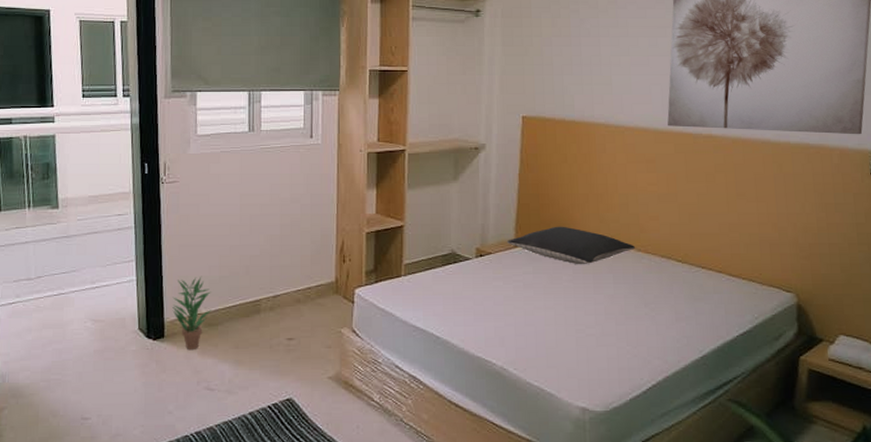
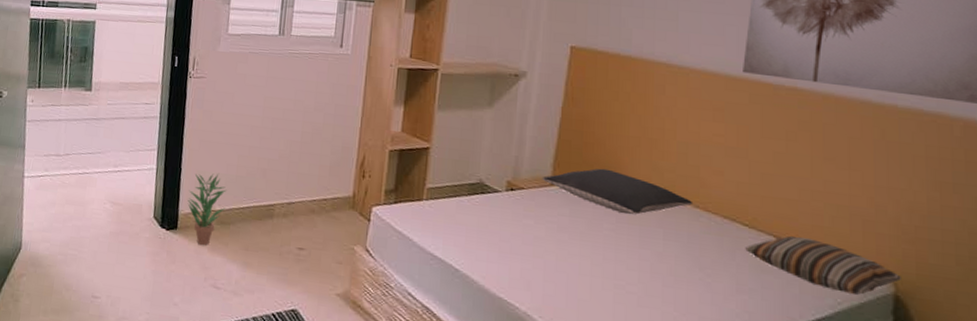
pillow: none [680,265,801,308] -> present [745,236,901,295]

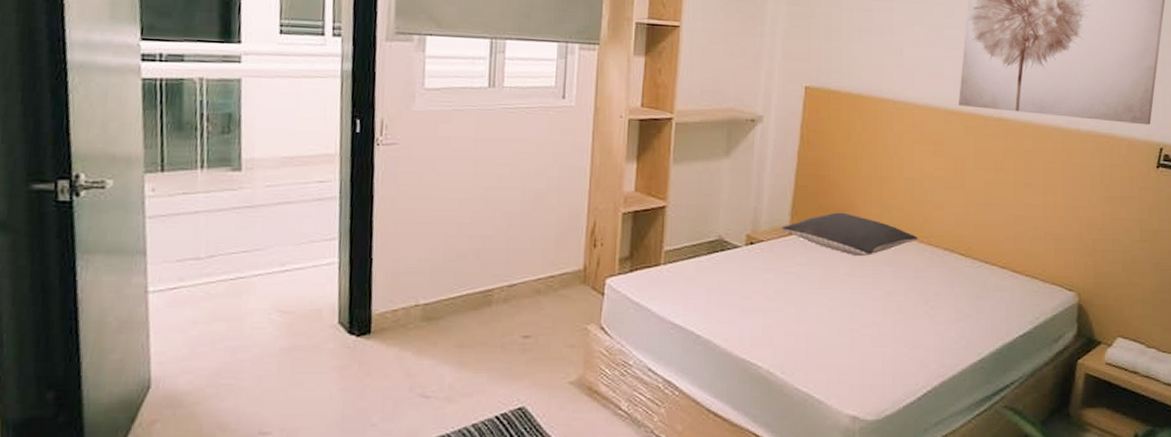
potted plant: present [188,173,227,245] -> none [383,260,433,348]
pillow: present [745,236,901,295] -> none [962,260,1083,308]

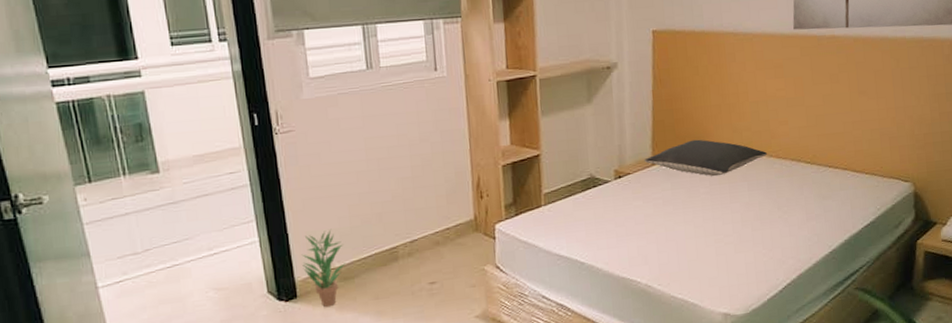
potted plant: none [383,260,433,348] -> present [301,230,346,307]

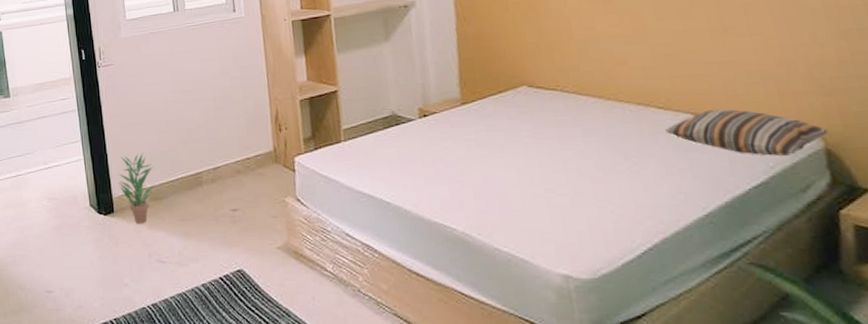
pillow: present [644,139,768,177] -> none [451,78,605,120]
pillow: none [810,161,918,200] -> present [665,108,828,156]

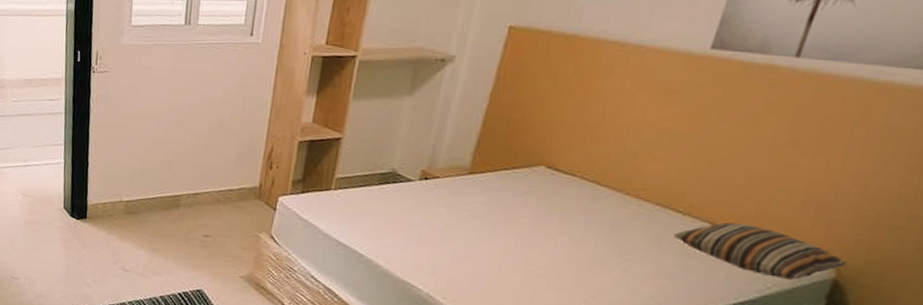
potted plant: present [118,153,156,223] -> none [96,166,133,233]

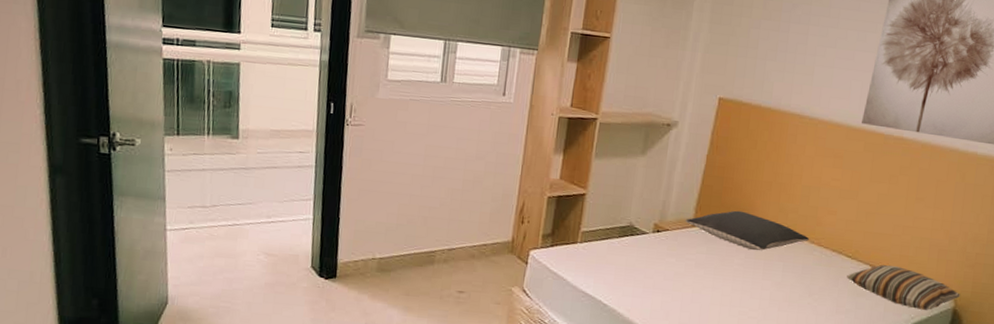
pillow: none [459,156,624,203] -> present [685,210,810,251]

